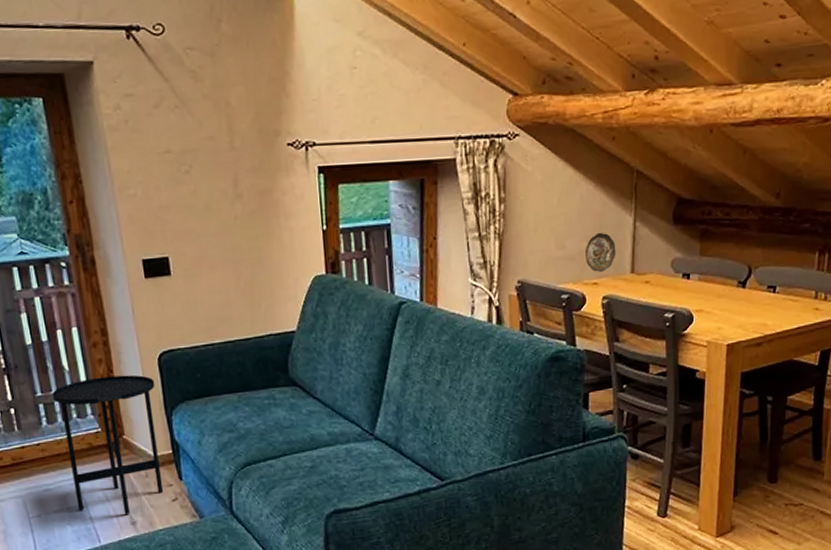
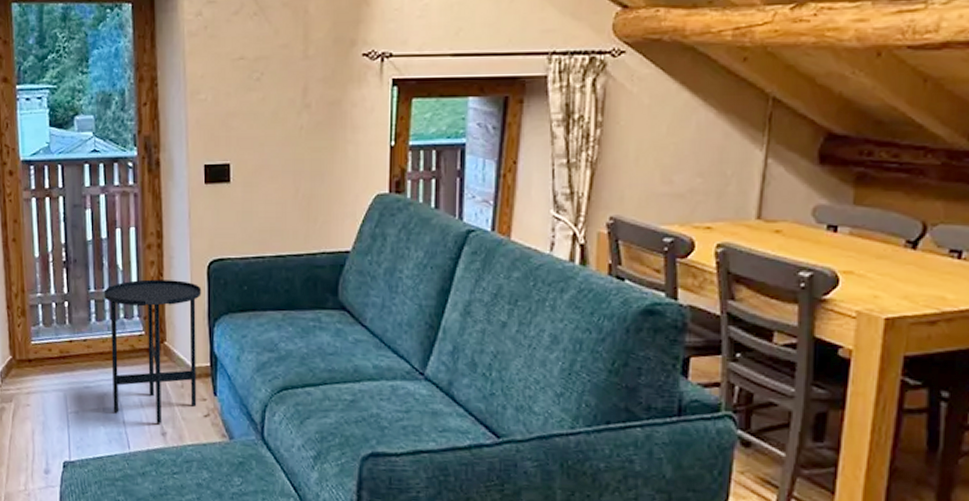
decorative plate: present [585,232,616,272] -> none [698,167,739,214]

